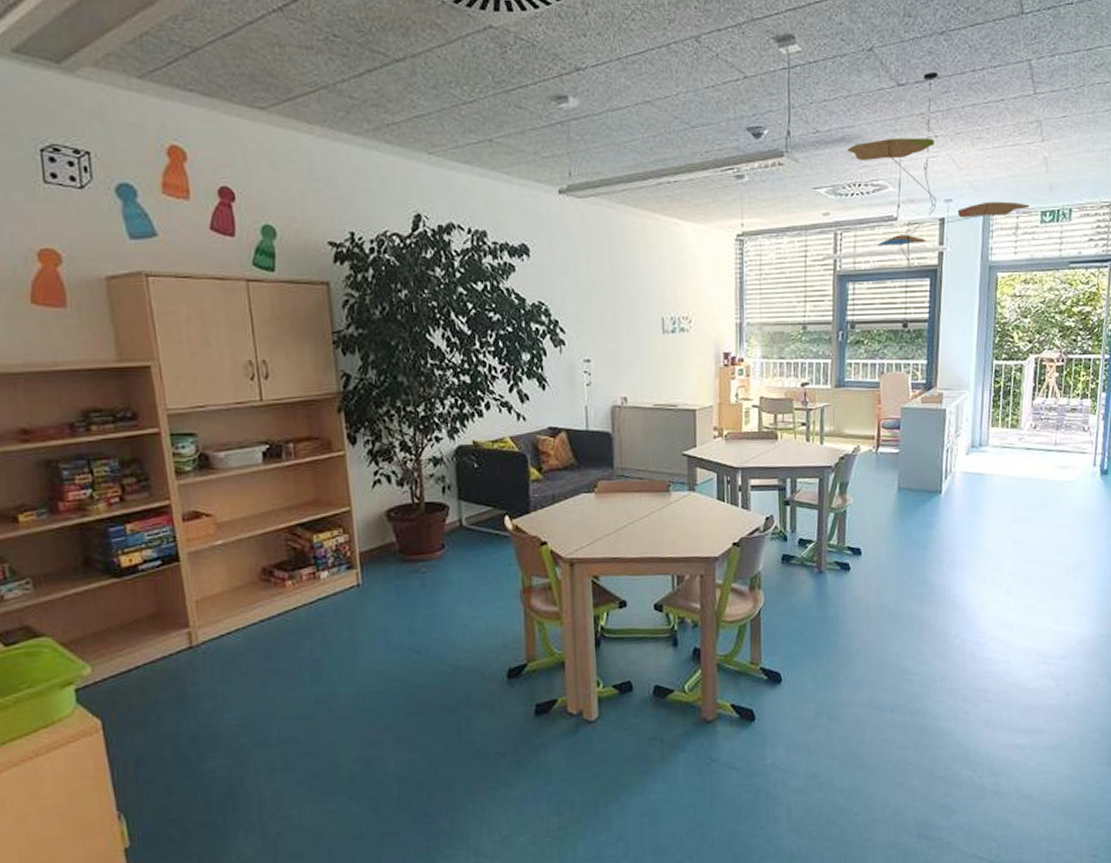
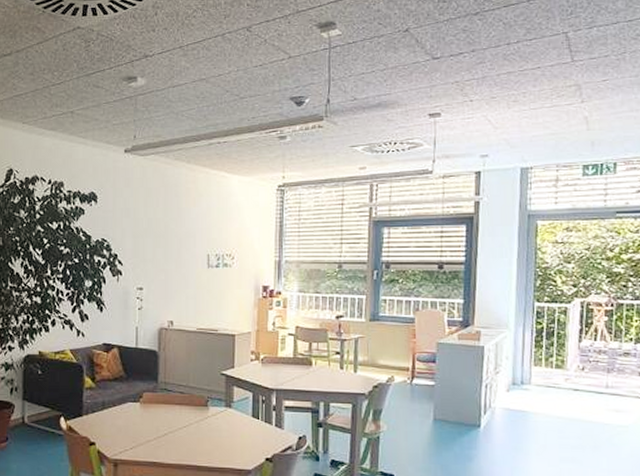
ceiling mobile: present [846,71,1030,270] -> none [383,46,570,217]

